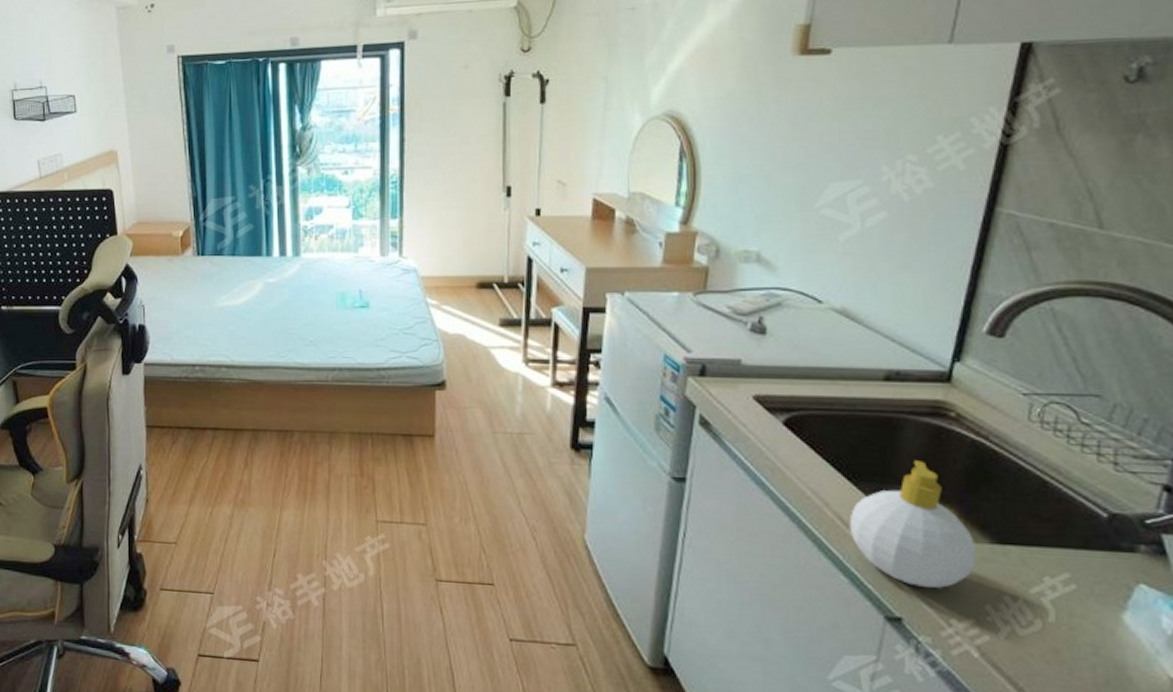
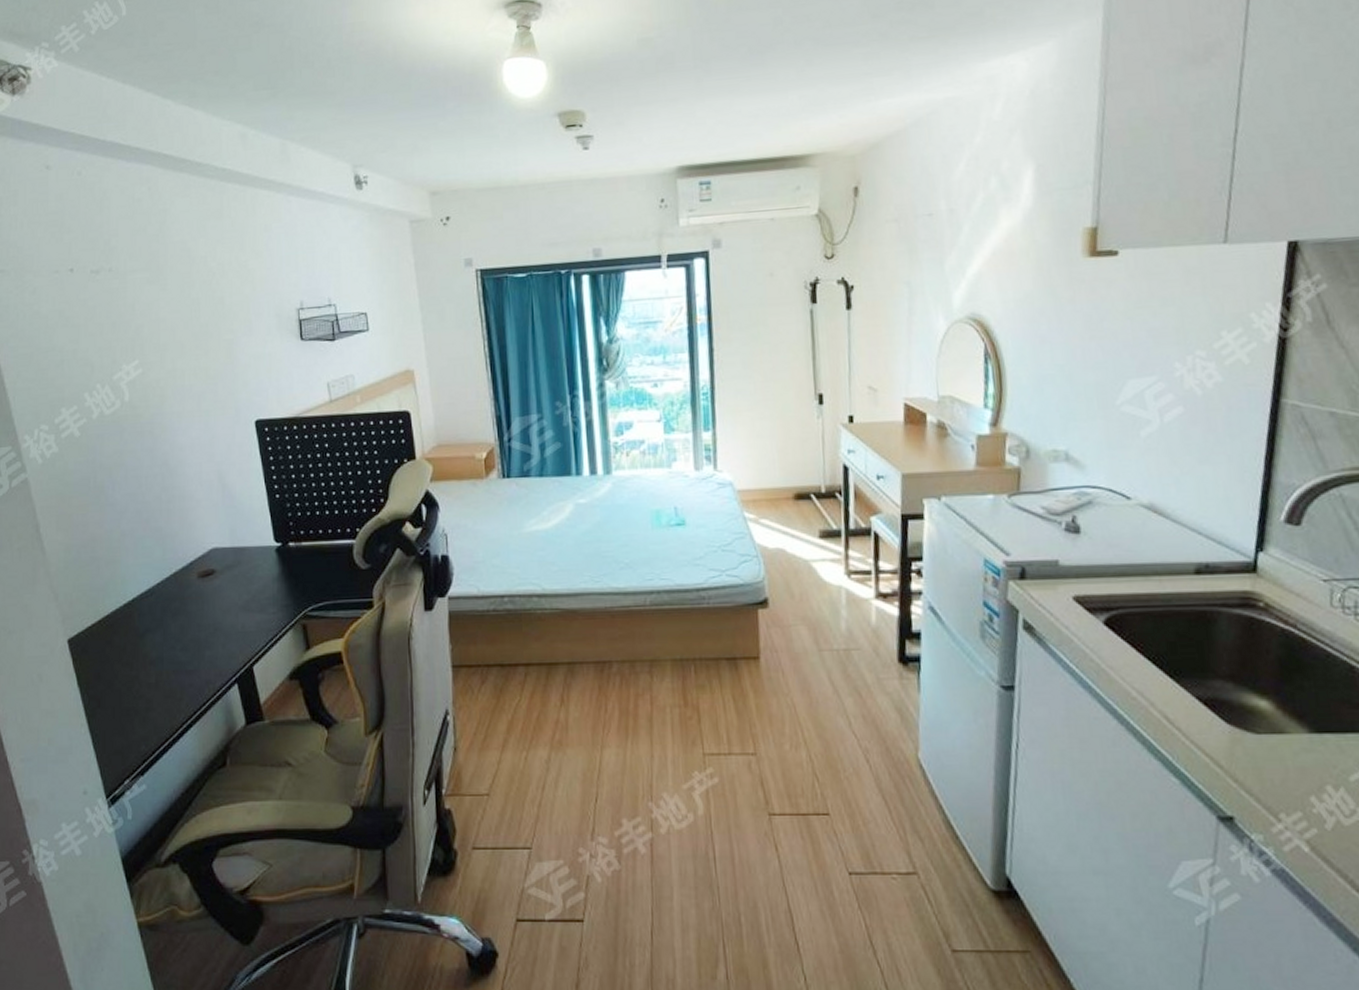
soap bottle: present [849,460,976,588] -> none [1174,653,1297,783]

